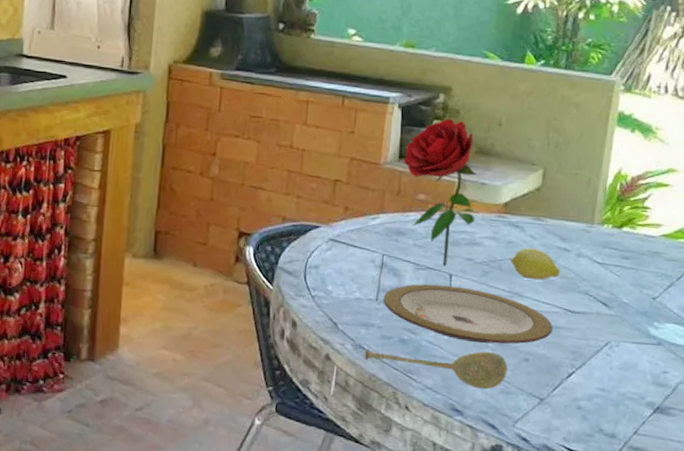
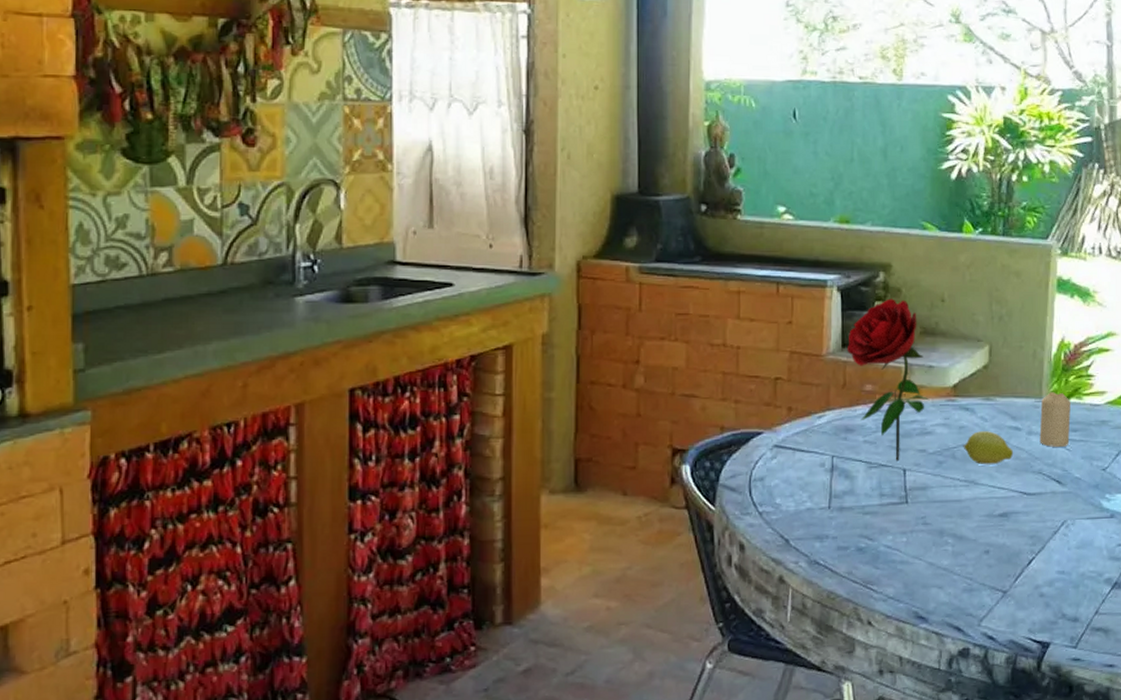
soupspoon: present [364,349,508,390] -> none [820,549,969,591]
plate: present [383,284,553,344] -> none [836,482,1010,540]
candle: none [588,219,623,272] -> present [1039,392,1071,447]

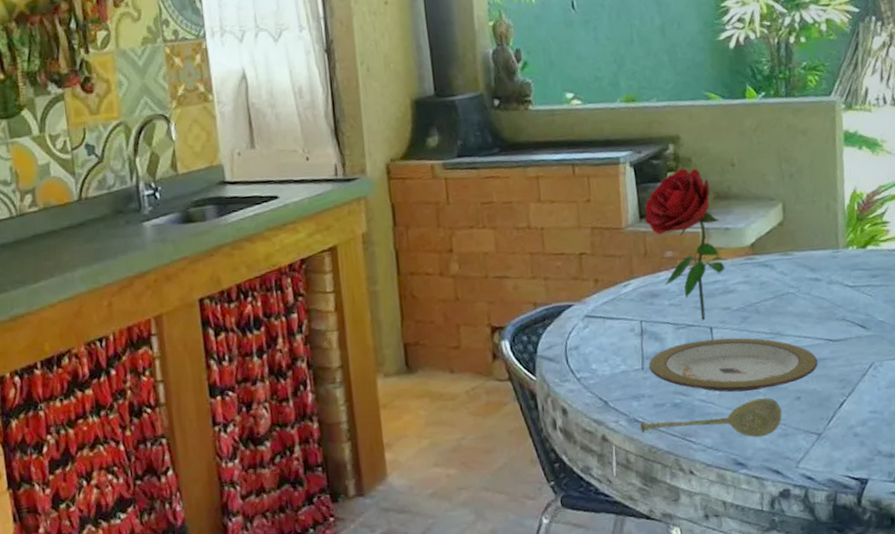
soupspoon: none [820,549,969,591] -> present [639,398,782,438]
plate: none [836,482,1010,540] -> present [648,337,818,393]
fruit: present [963,431,1014,465] -> none [765,284,816,317]
candle: present [1039,392,1071,447] -> none [838,241,870,294]

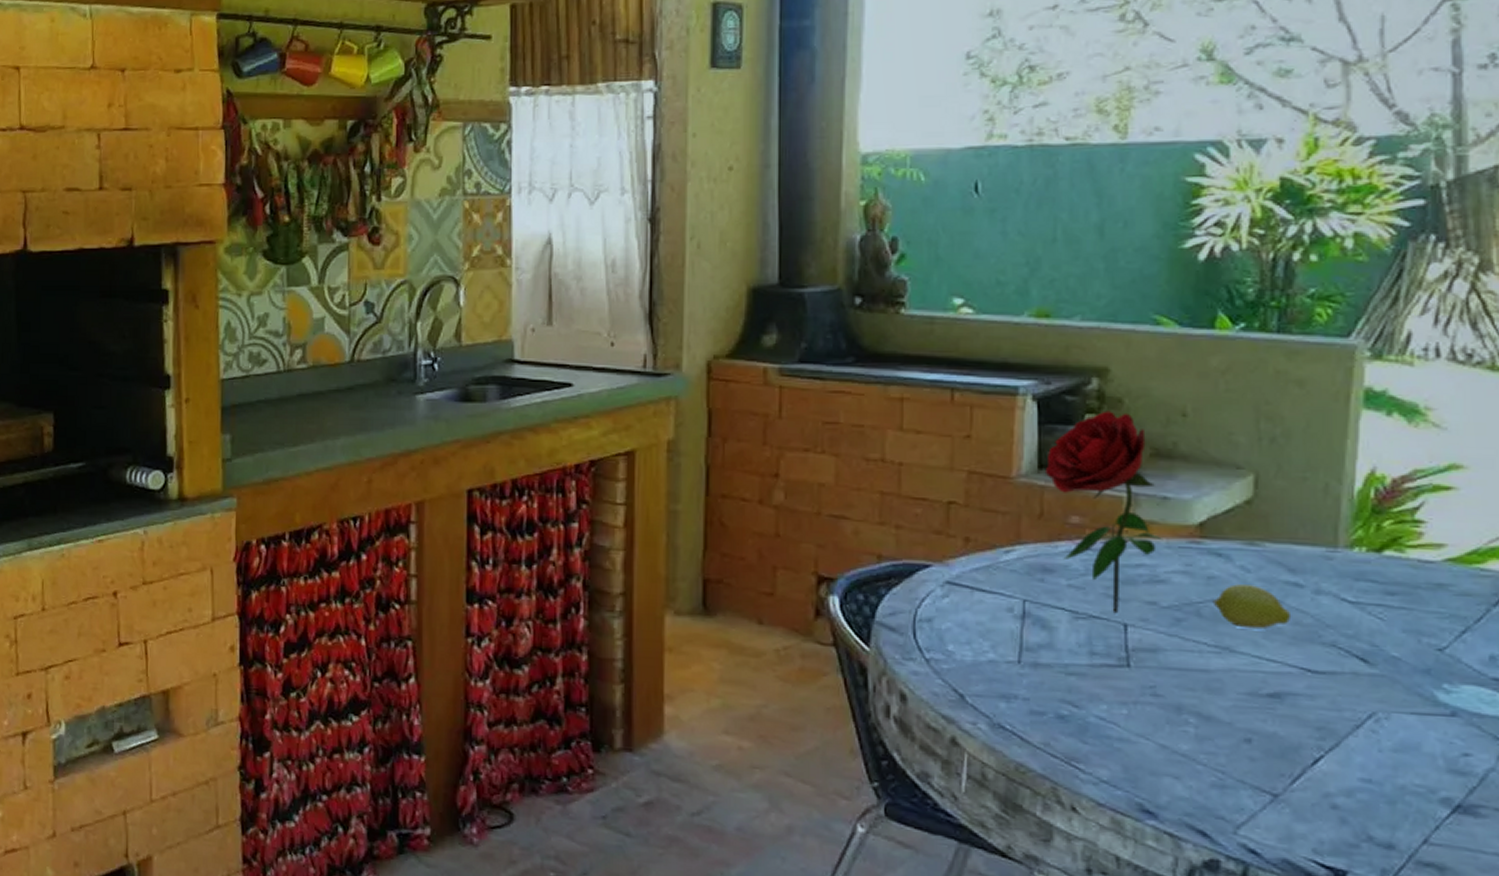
soupspoon: present [639,398,782,438] -> none [1006,729,1220,783]
plate: present [648,337,818,393] -> none [1028,638,1285,719]
fruit: none [765,284,816,317] -> present [1212,584,1292,630]

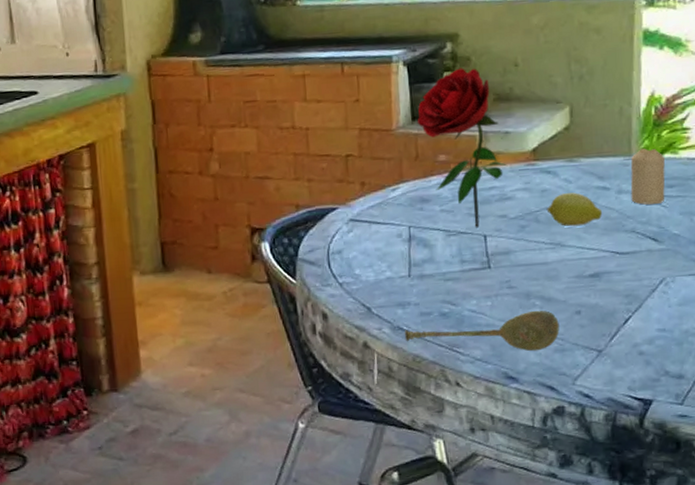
soupspoon: none [1006,729,1220,783] -> present [404,311,560,352]
candle: none [1333,540,1385,614] -> present [630,148,666,205]

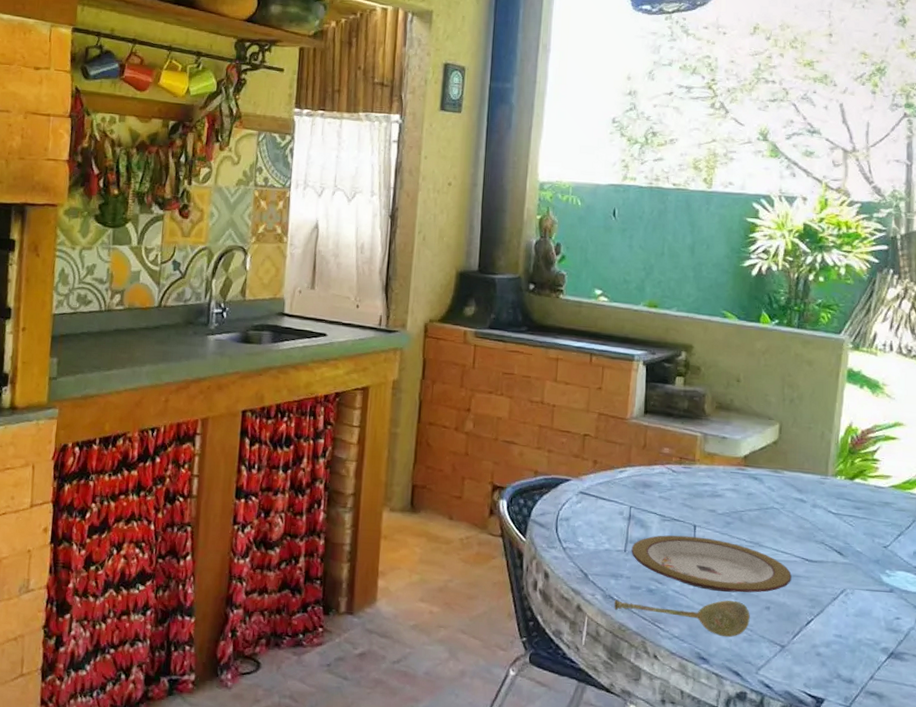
plate: none [416,247,602,304] -> present [631,535,792,593]
flower: present [417,68,508,228] -> none [648,375,722,518]
fruit: present [546,192,603,227] -> none [750,499,798,531]
candle: present [630,148,666,205] -> none [823,471,855,522]

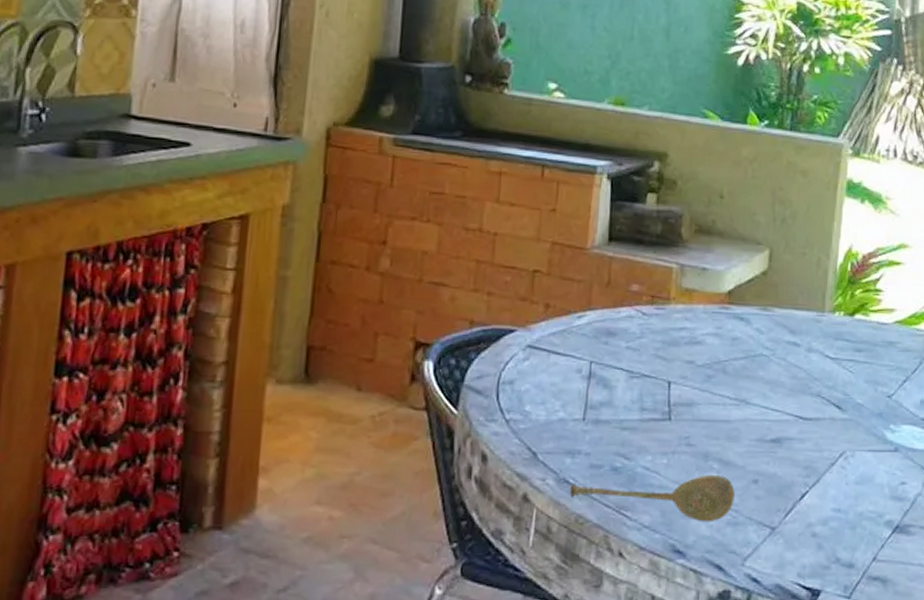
plate: present [631,535,792,593] -> none [591,395,783,464]

